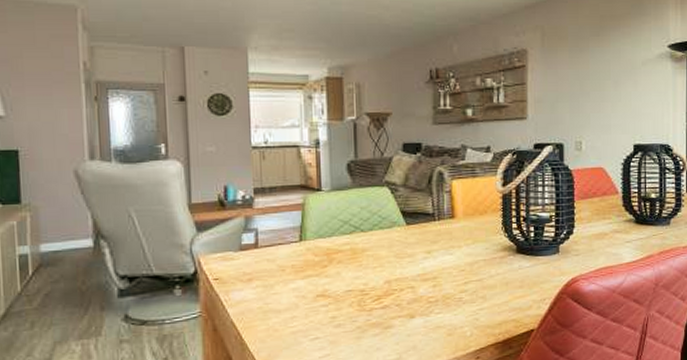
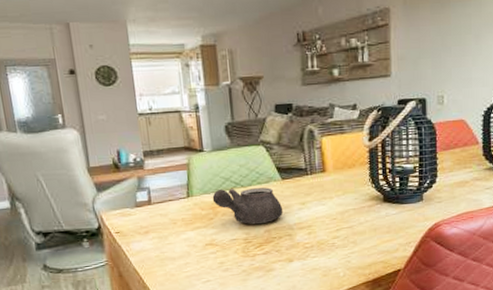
teapot: none [328,233,407,274] -> present [212,187,284,225]

